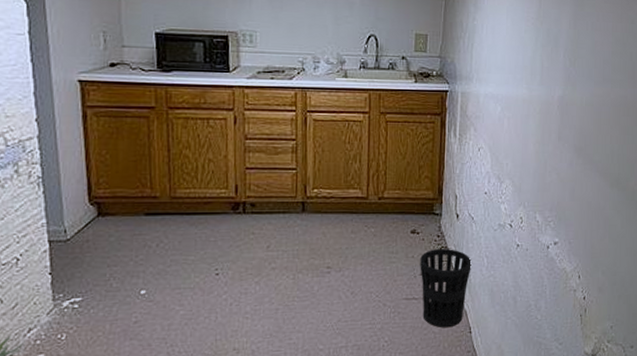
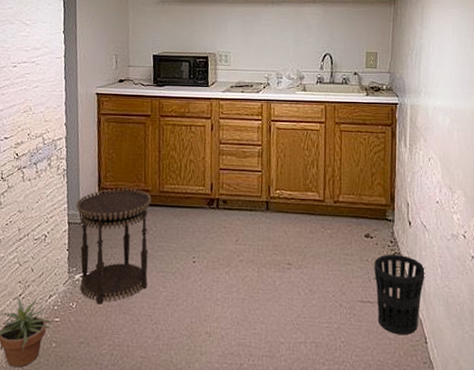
side table: none [58,195,161,333] -> present [76,188,152,304]

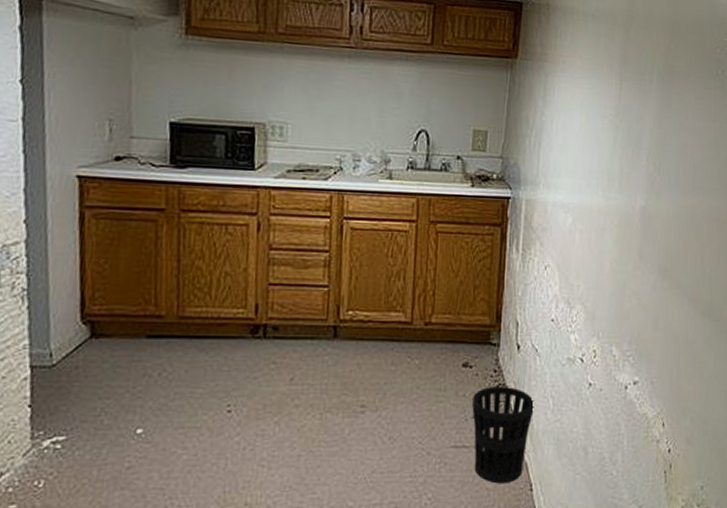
side table: present [76,188,152,304] -> none [43,313,166,480]

